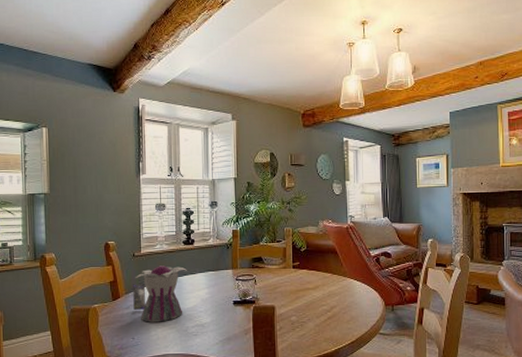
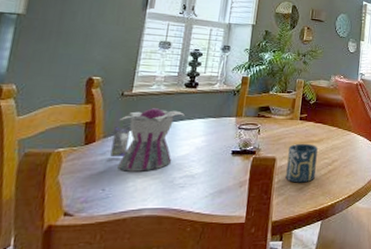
cup: none [286,291,315,330] -> present [285,143,318,183]

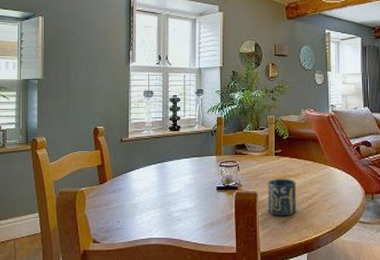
teapot: present [110,108,186,172] -> none [119,151,173,206]

